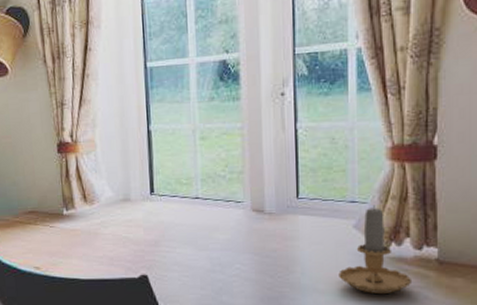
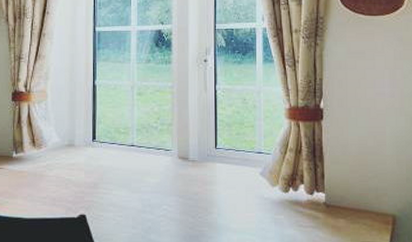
candle: present [339,205,413,295] -> none [248,156,306,233]

